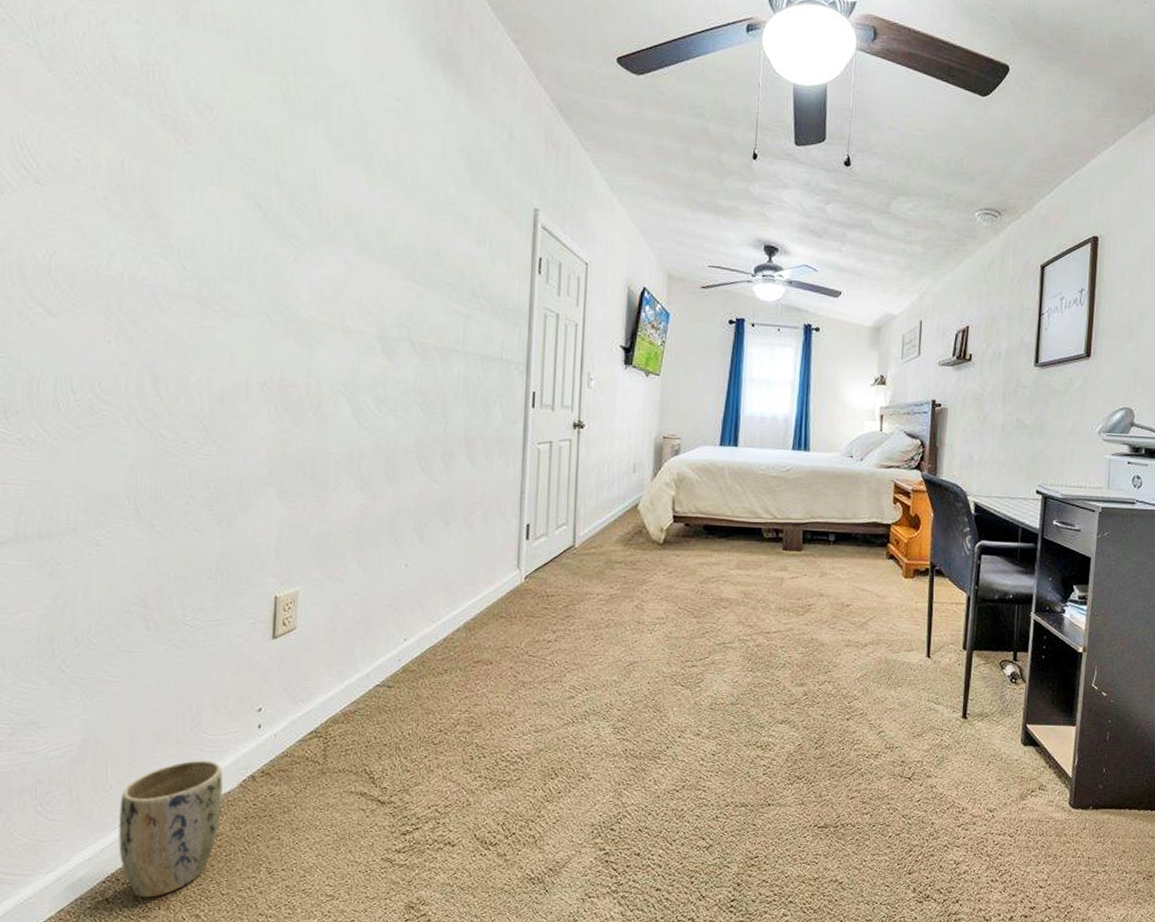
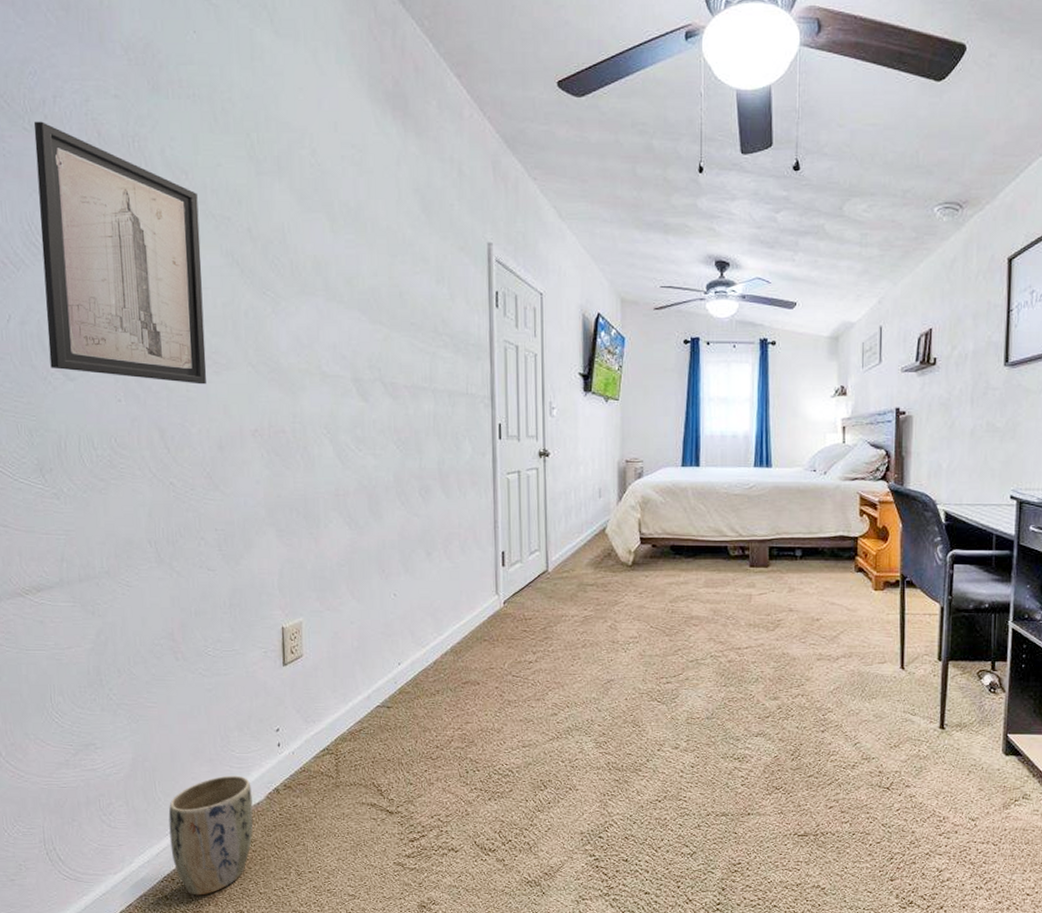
wall art: none [30,38,221,331] -> present [33,121,207,385]

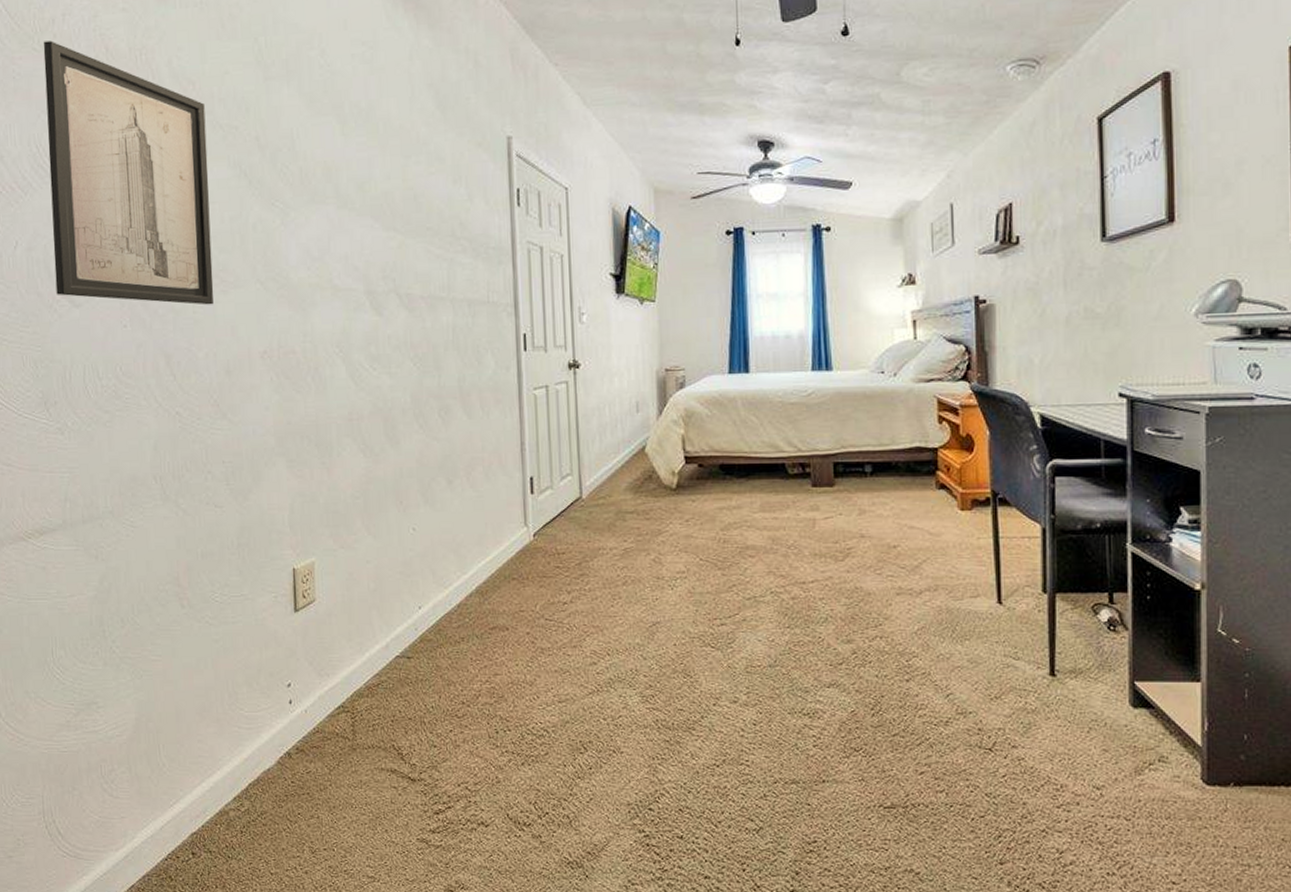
plant pot: present [168,775,253,896] -> none [173,737,264,876]

